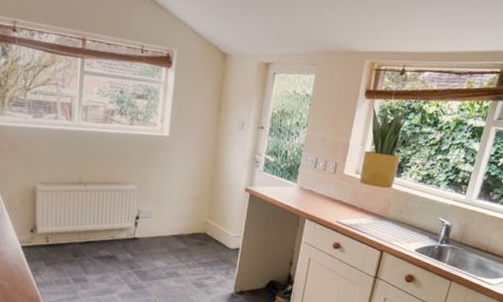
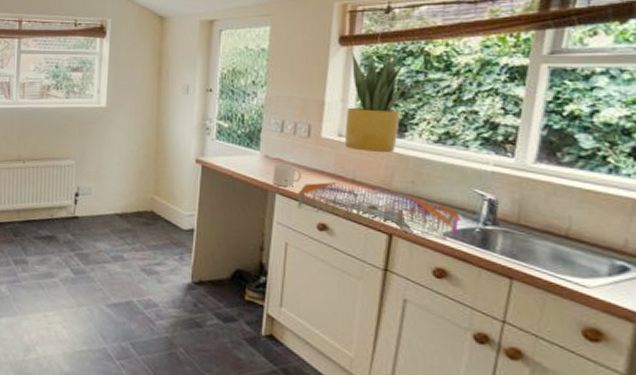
mug: none [304,194,327,214] -> present [272,163,303,187]
architectural model: none [320,210,428,255] -> present [295,181,462,241]

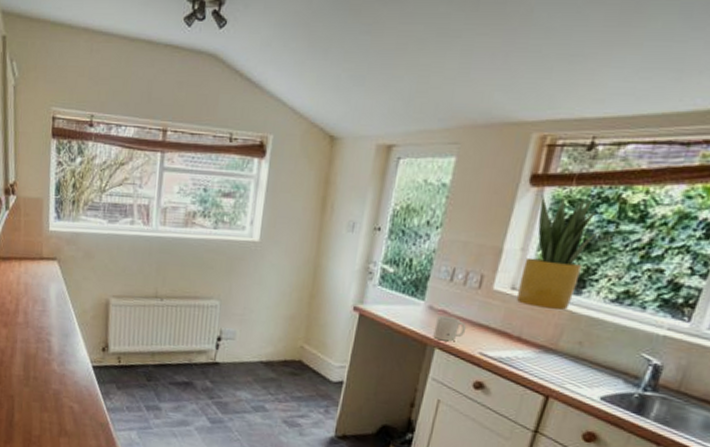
architectural model: present [295,181,462,241] -> none [455,338,623,405]

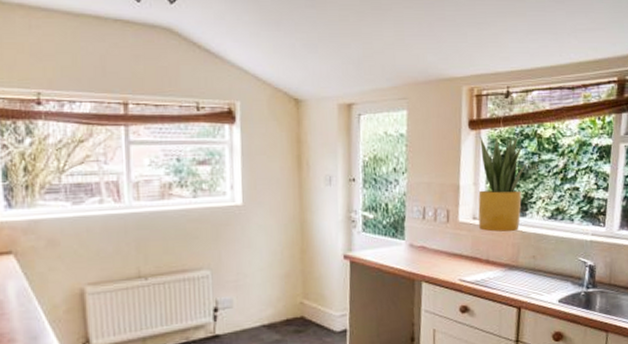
mug: present [433,315,467,342] -> none [417,250,445,275]

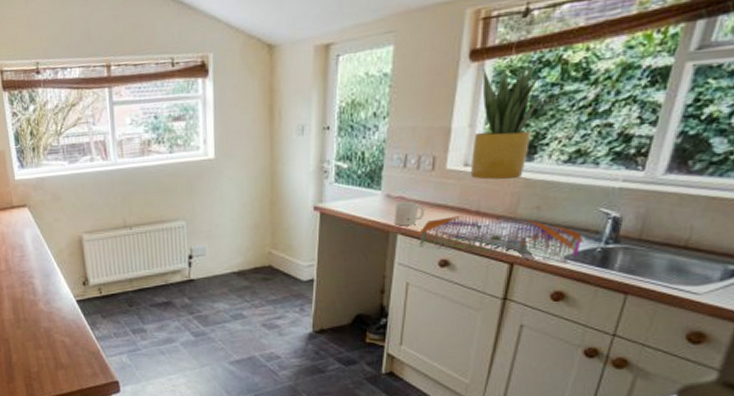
mug: none [417,250,445,275] -> present [394,201,425,226]
architectural model: none [439,263,571,307] -> present [417,214,584,264]

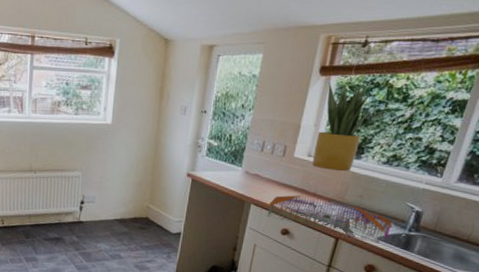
mug: present [394,201,425,226] -> none [249,178,275,199]

